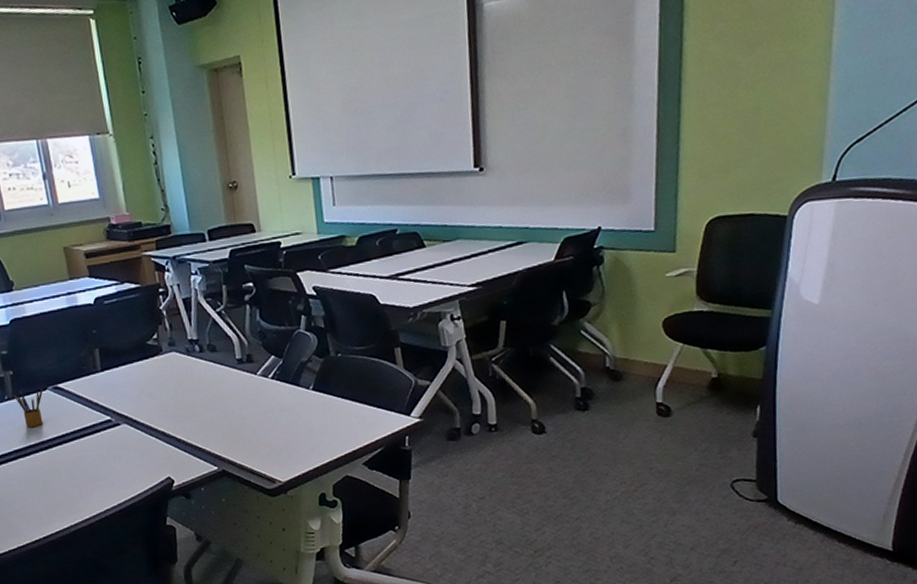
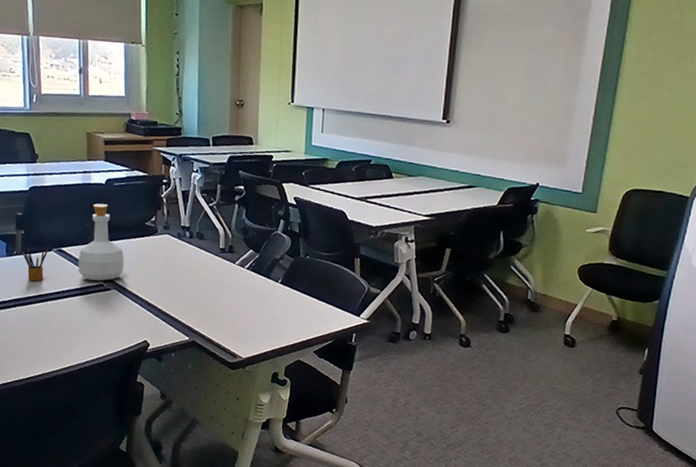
bottle: none [78,327,132,417] -> present [78,203,124,281]

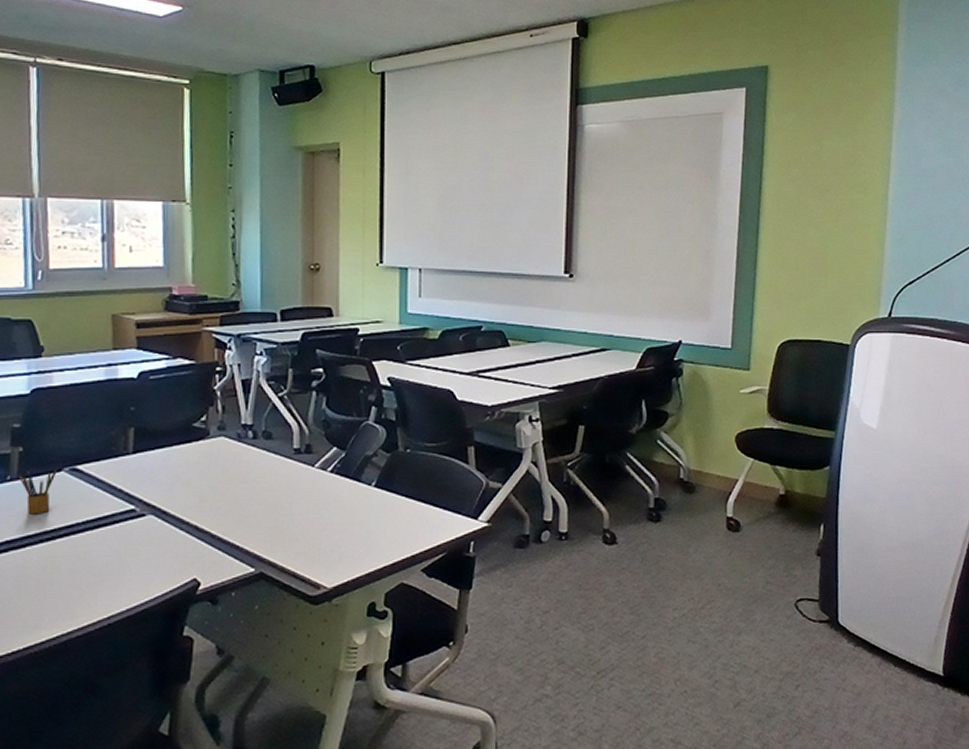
bottle: present [78,203,124,281] -> none [99,404,165,505]

